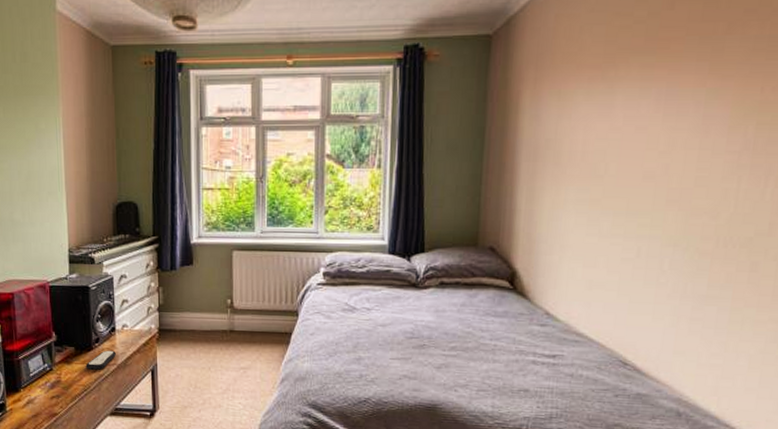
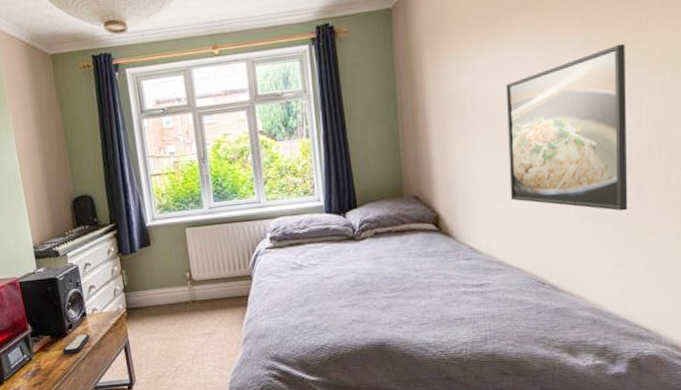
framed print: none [600,103,759,294] -> present [505,43,628,211]

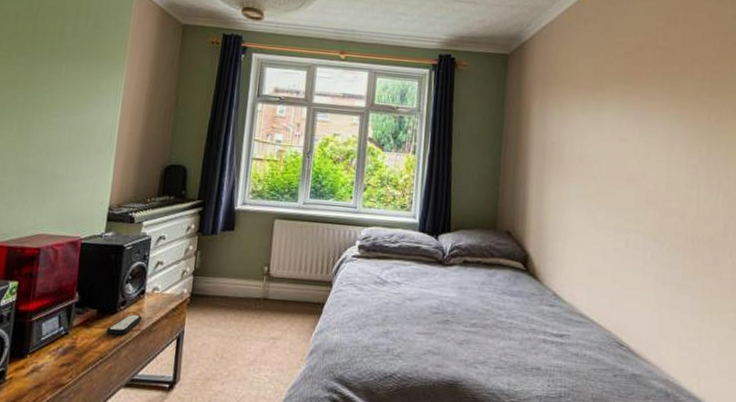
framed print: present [505,43,628,211] -> none [597,128,708,285]

